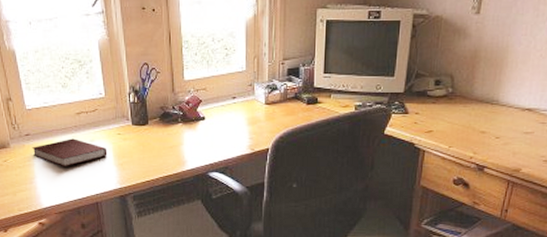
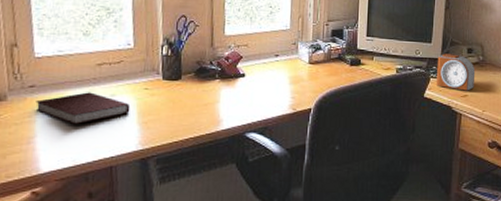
alarm clock: none [398,87,443,126] -> present [437,53,476,91]

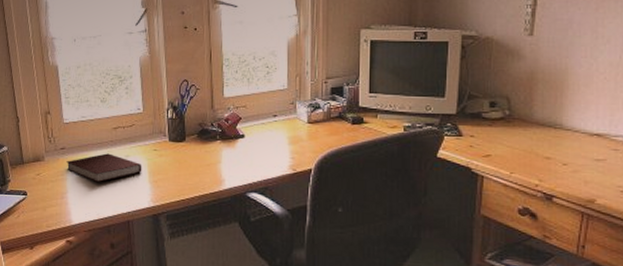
alarm clock: present [437,53,476,91] -> none [452,108,500,150]

